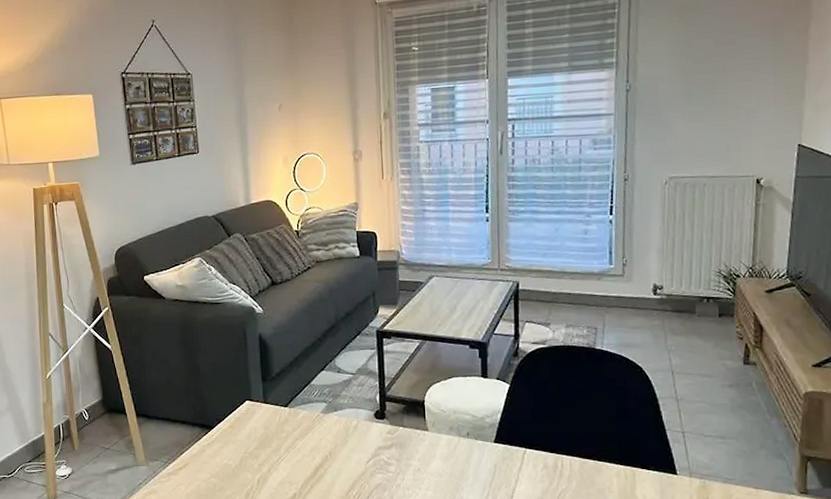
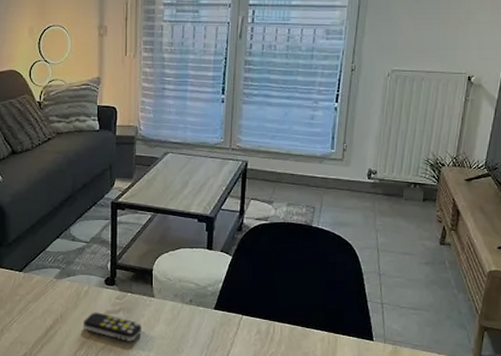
remote control: none [353,448,417,480] -> present [83,312,142,342]

